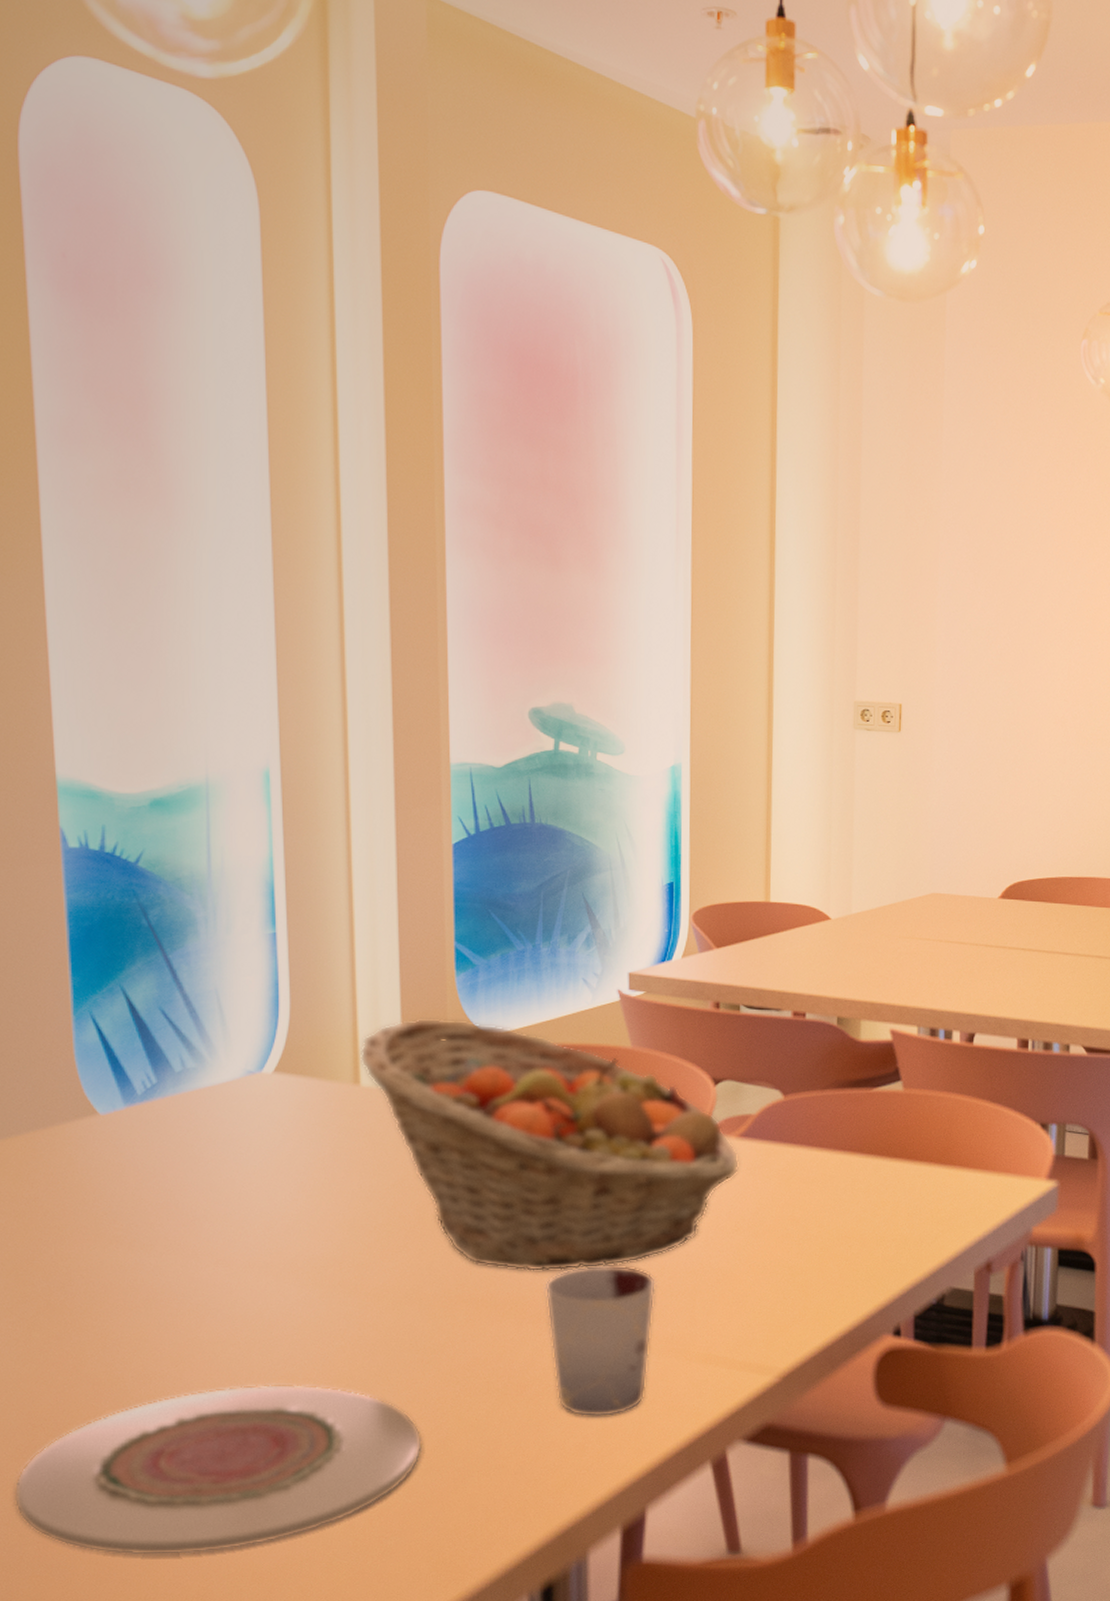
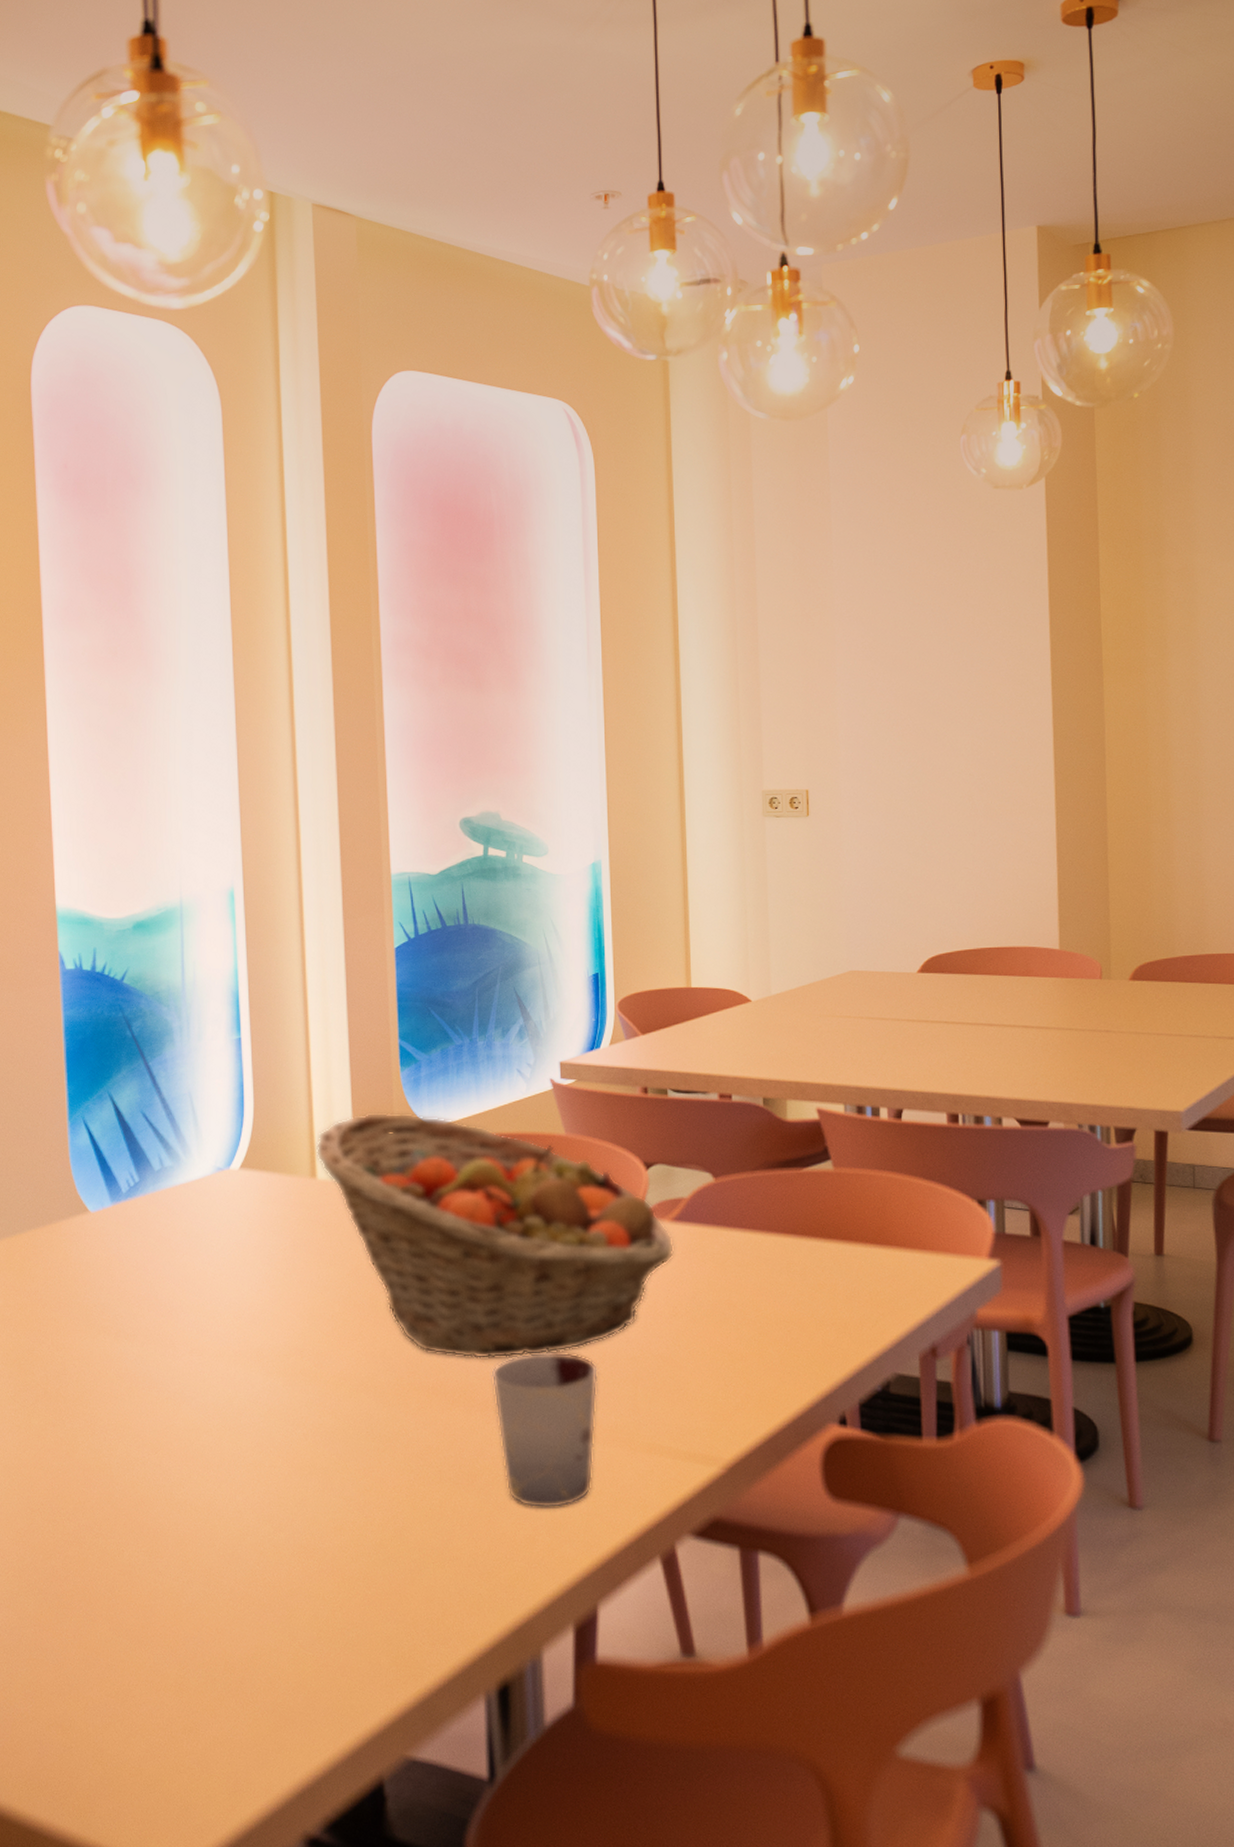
plate: present [14,1384,423,1556] -> none [14,1471,381,1642]

